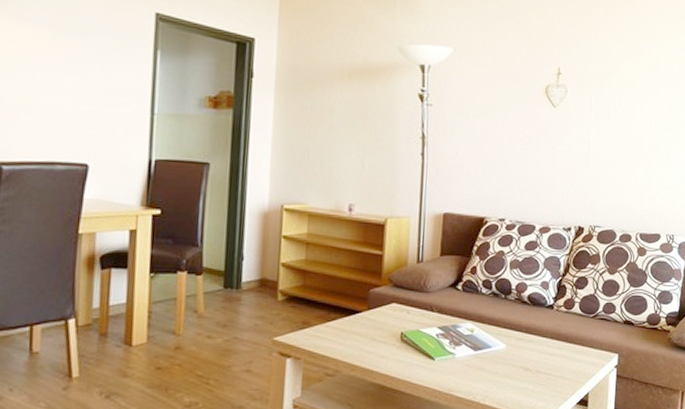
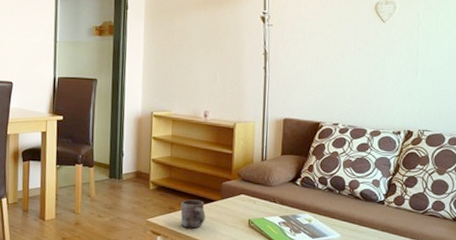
mug: none [317,311,349,347] -> present [180,199,206,229]

